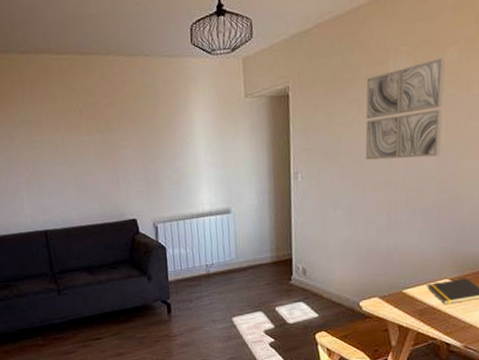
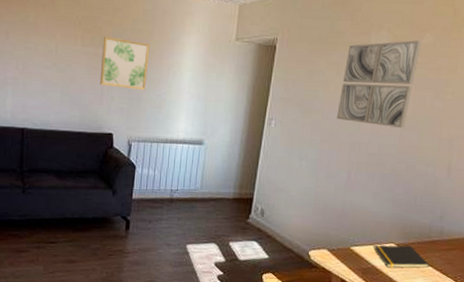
wall art: none [108,118,161,172] -> present [99,37,150,90]

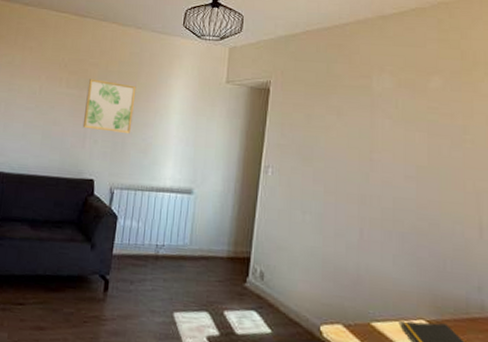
wall art: present [336,40,422,128] -> none [341,84,430,179]

